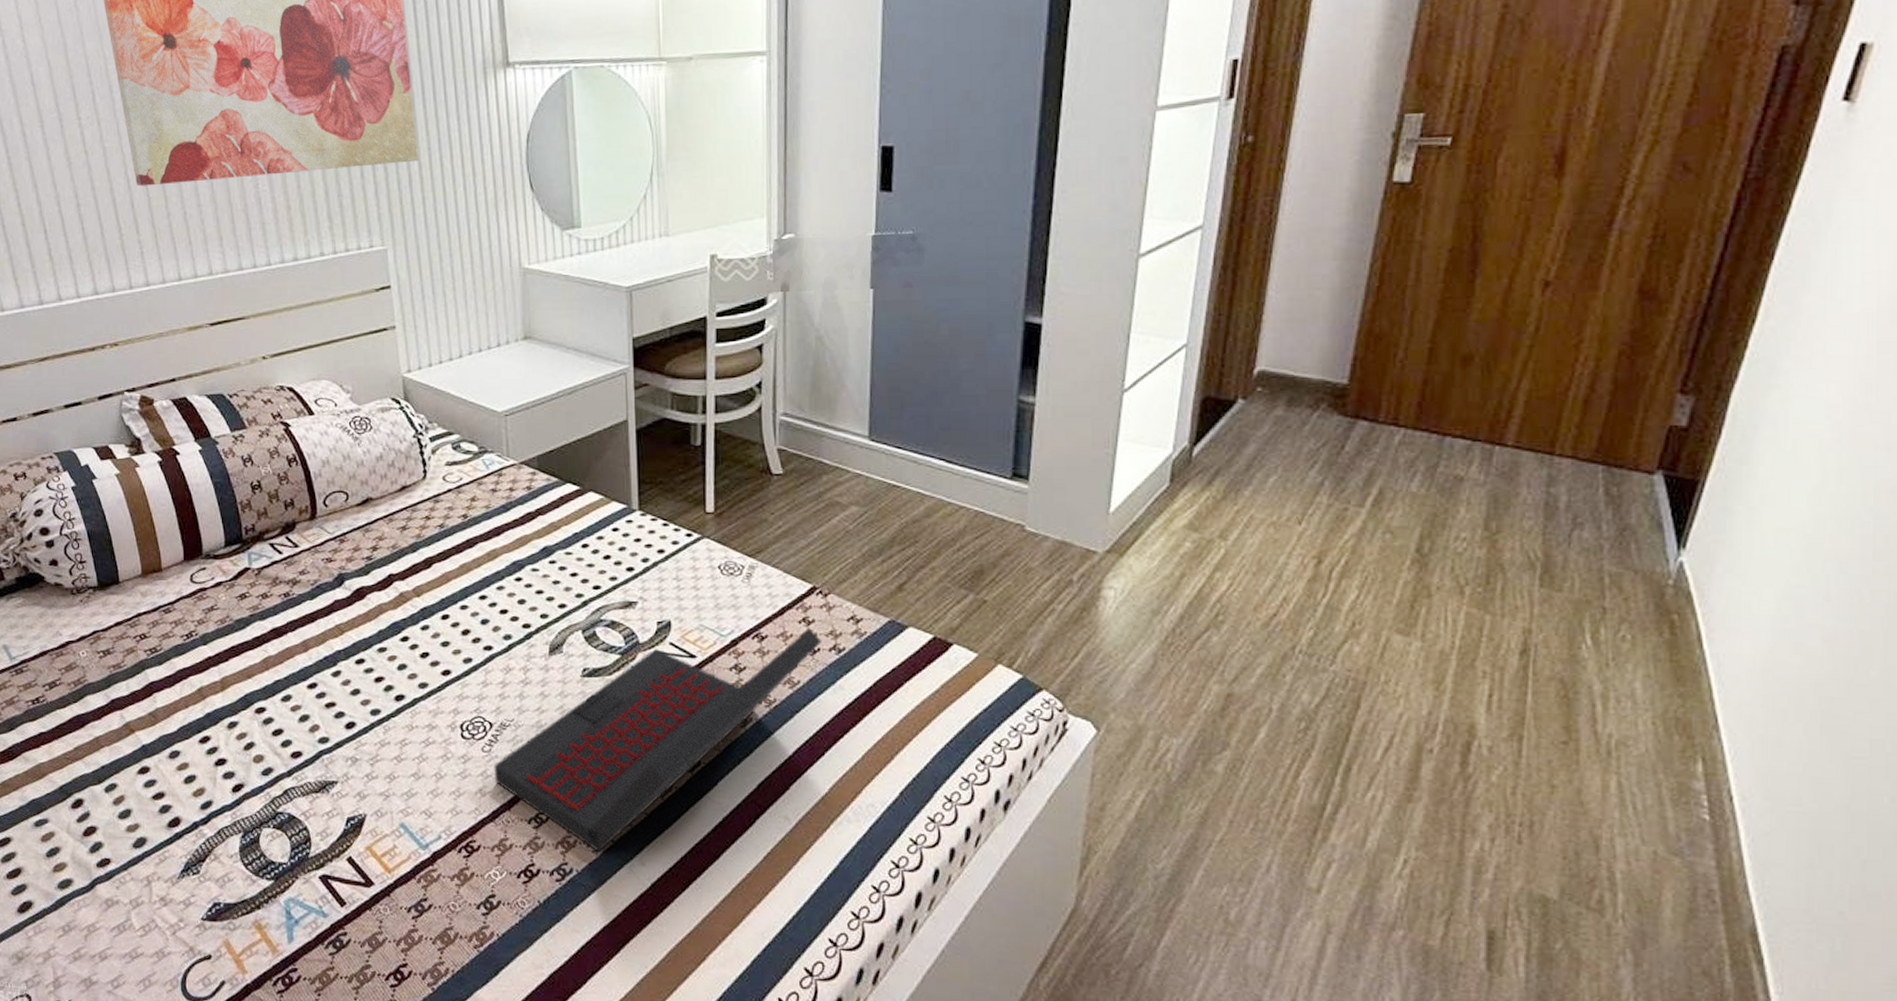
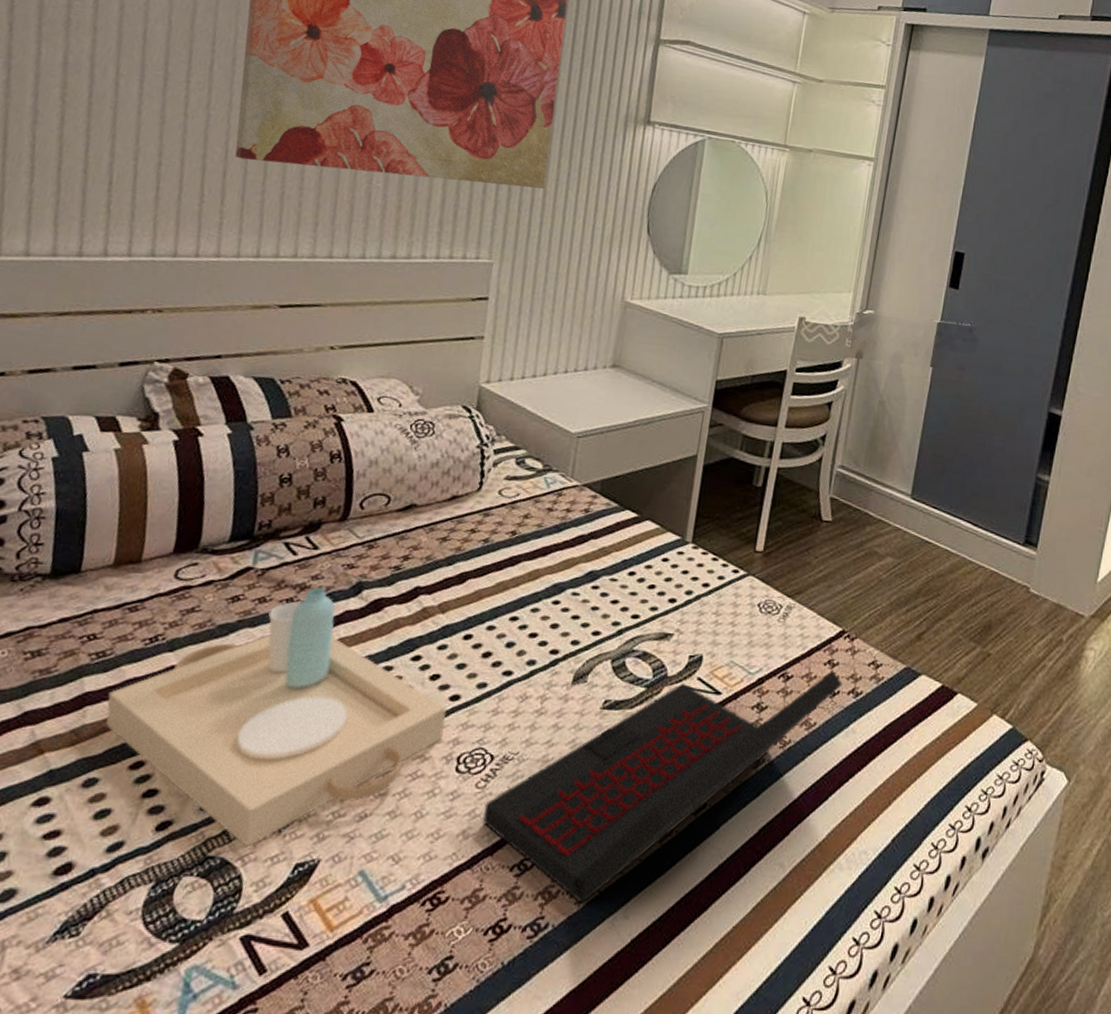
serving tray: none [168,581,444,805] -> present [105,587,447,848]

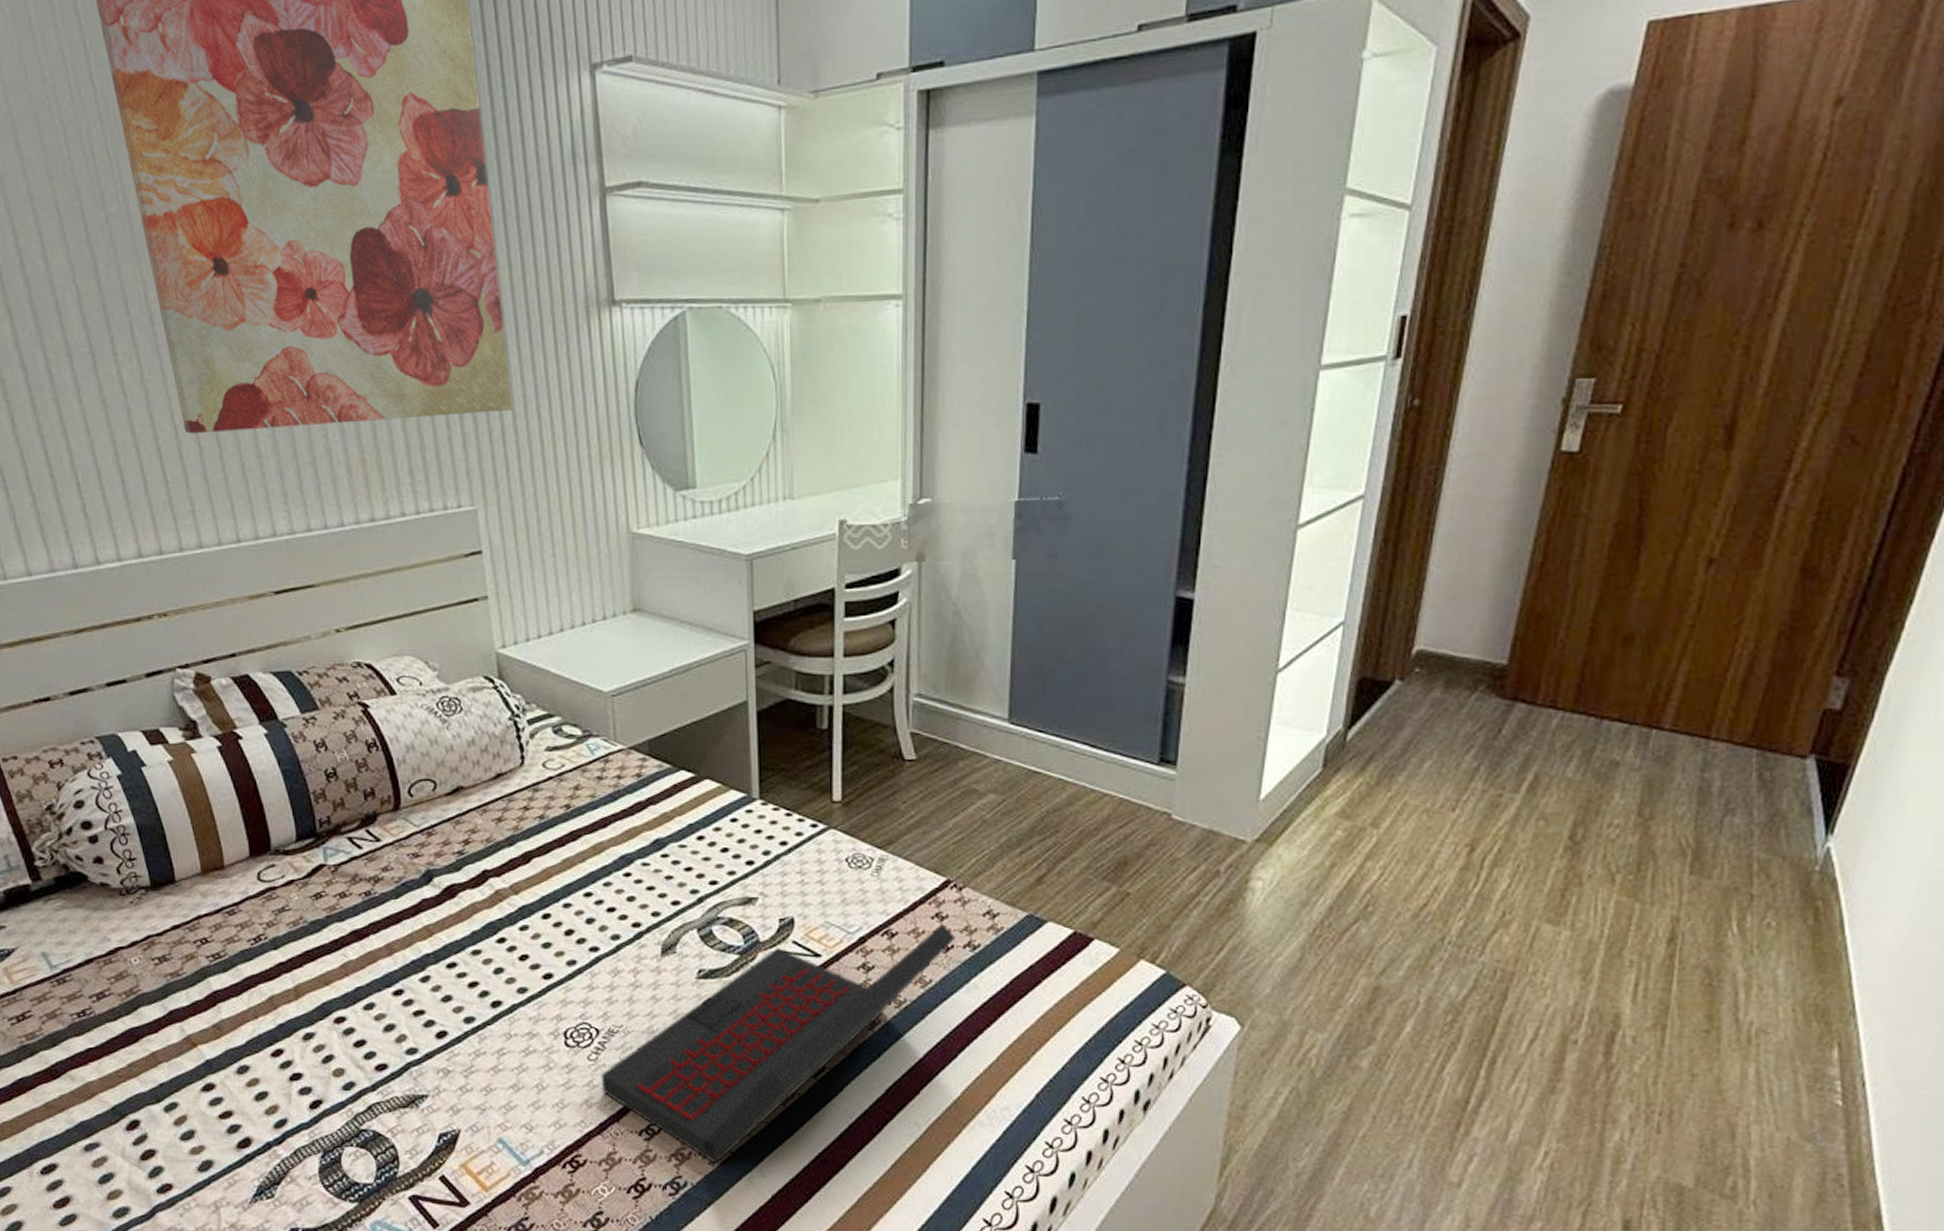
serving tray: present [105,587,447,848] -> none [234,878,545,1121]

